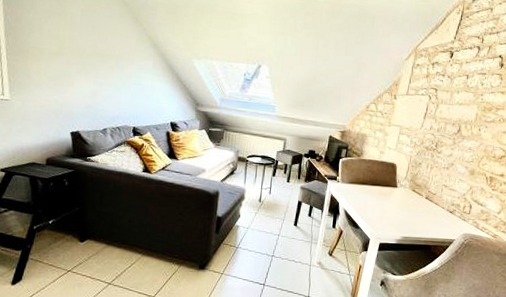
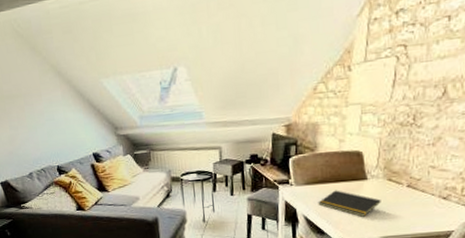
notepad: none [357,192,405,218] -> present [318,190,381,217]

